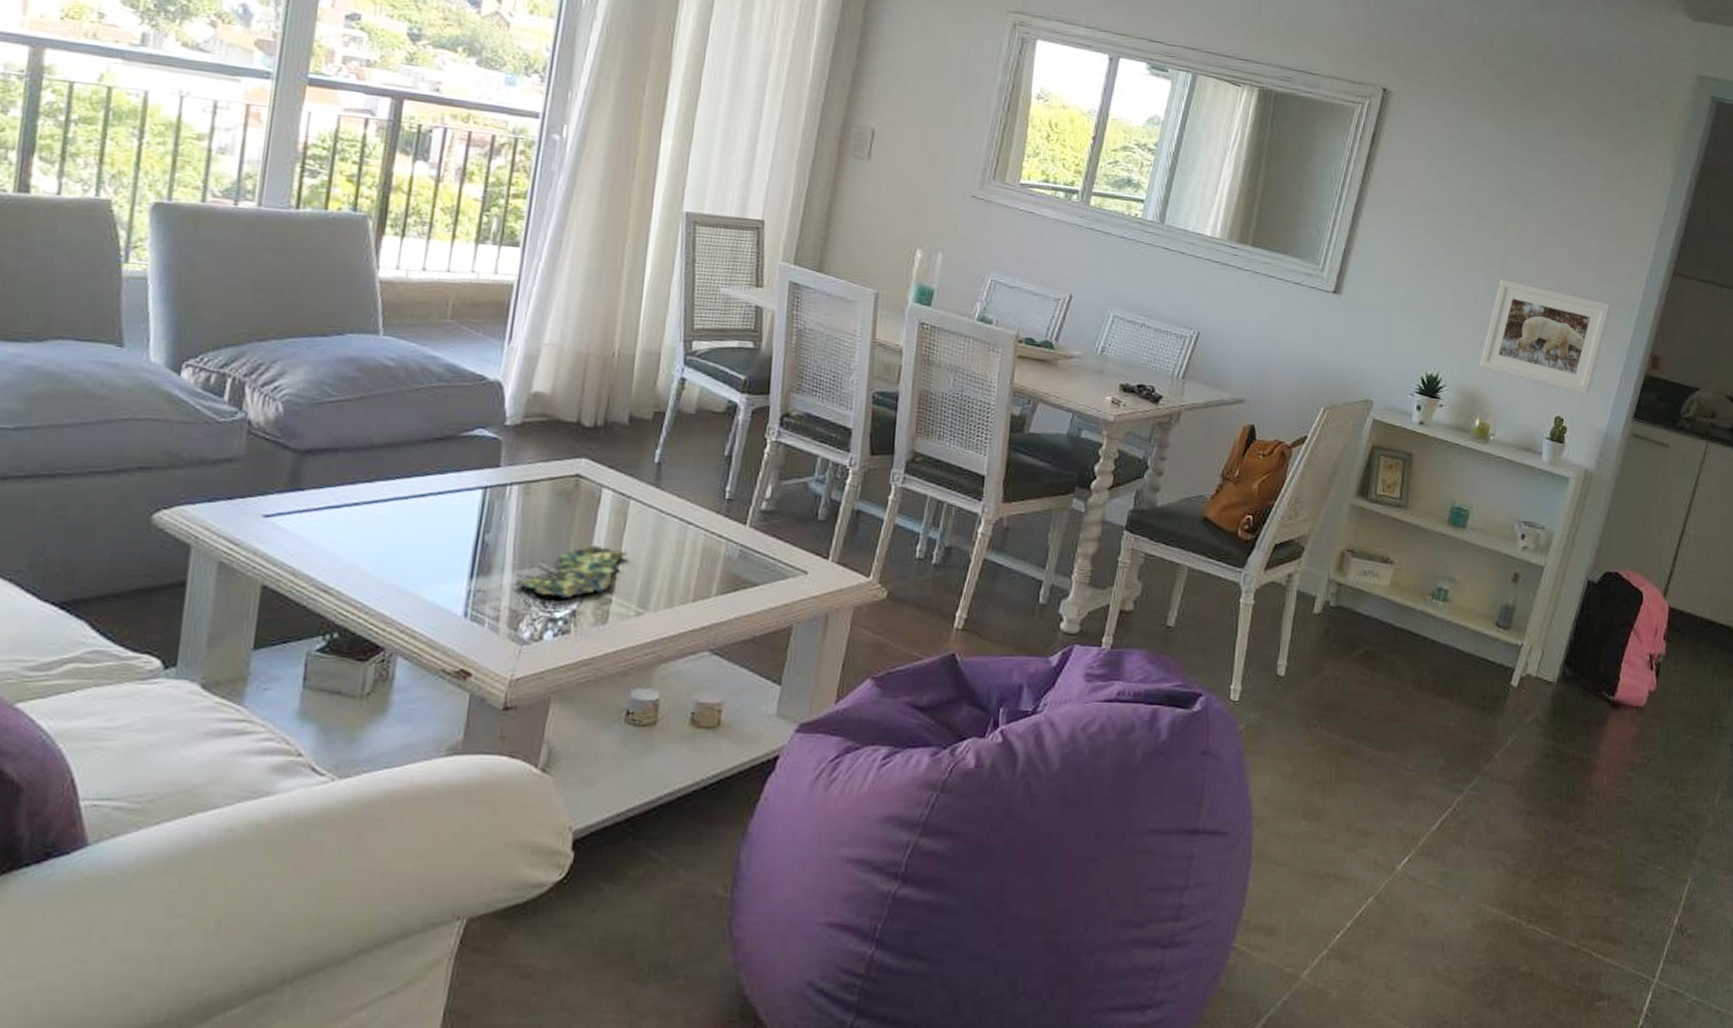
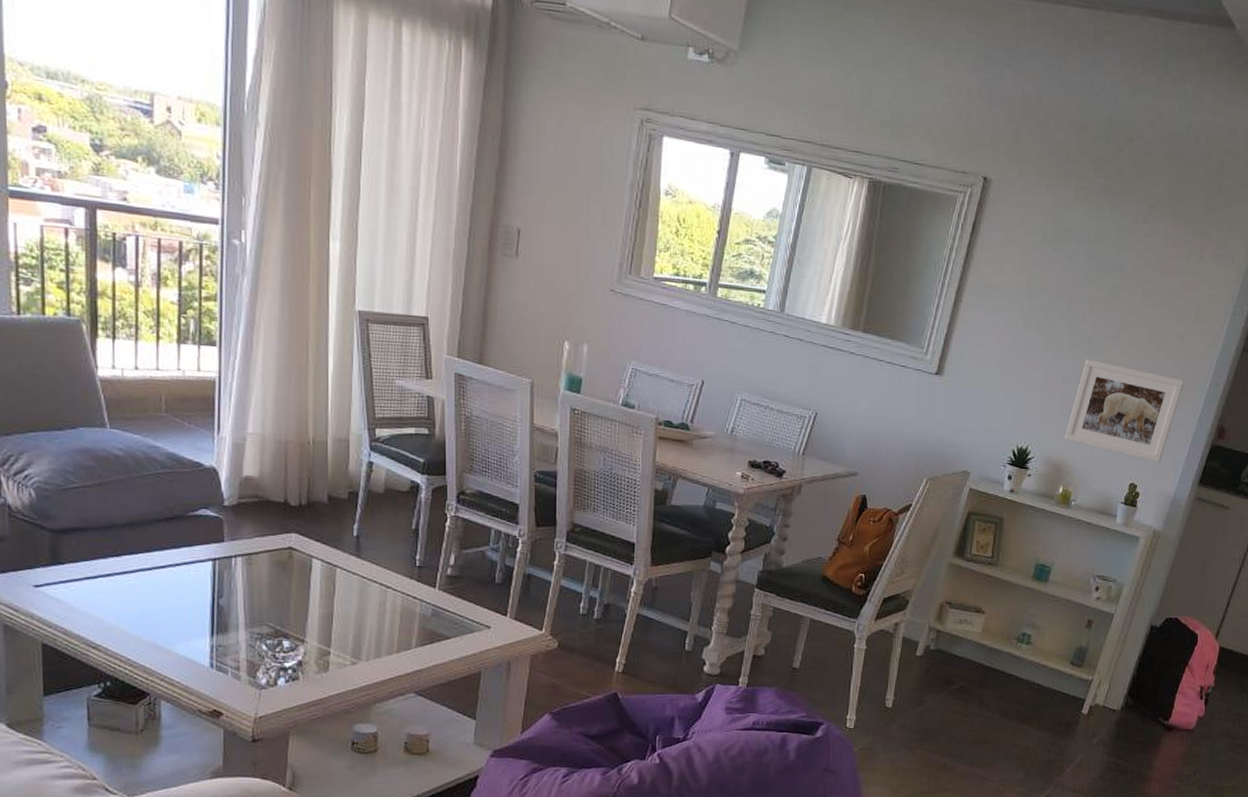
decorative bowl: present [515,544,627,598] -> none [249,606,339,651]

